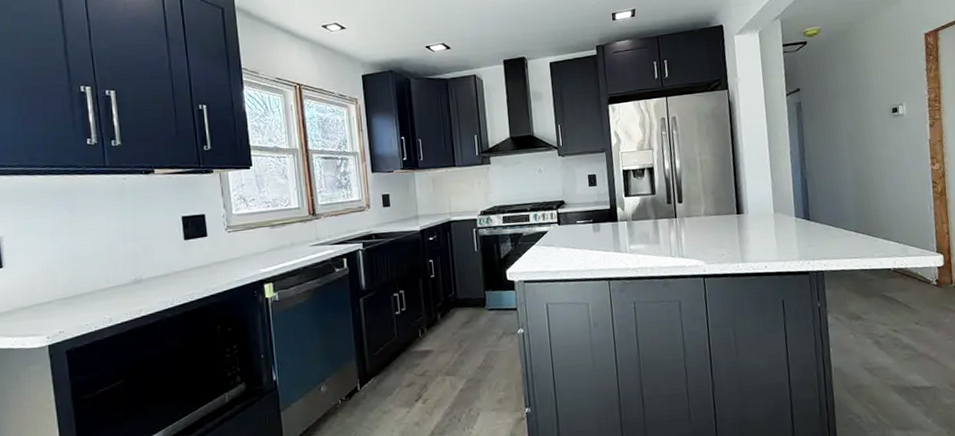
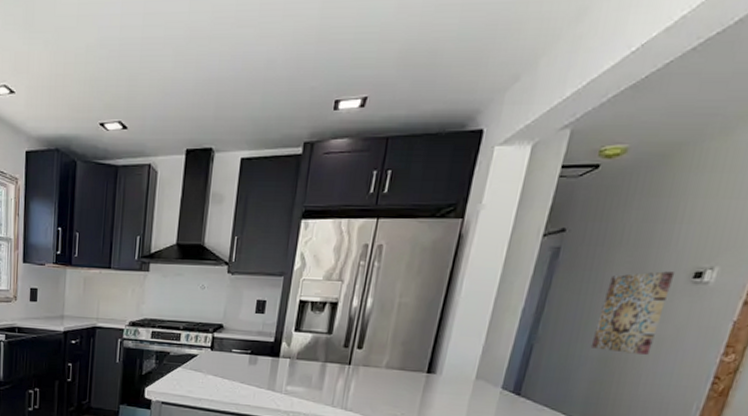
wall art: none [841,110,885,174] -> present [590,271,675,355]

